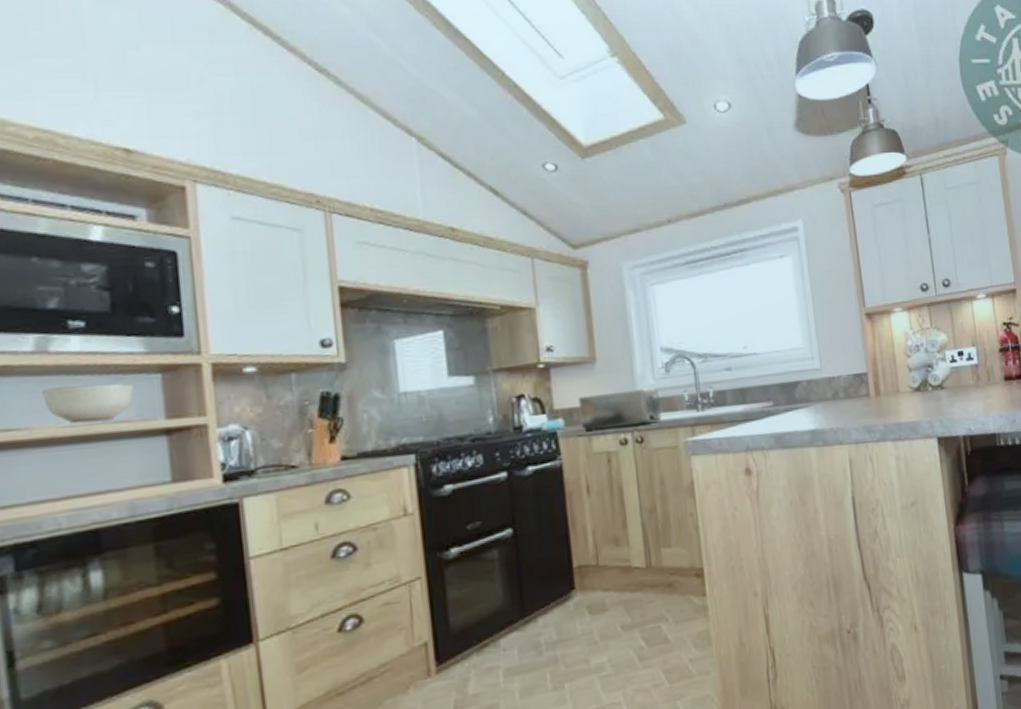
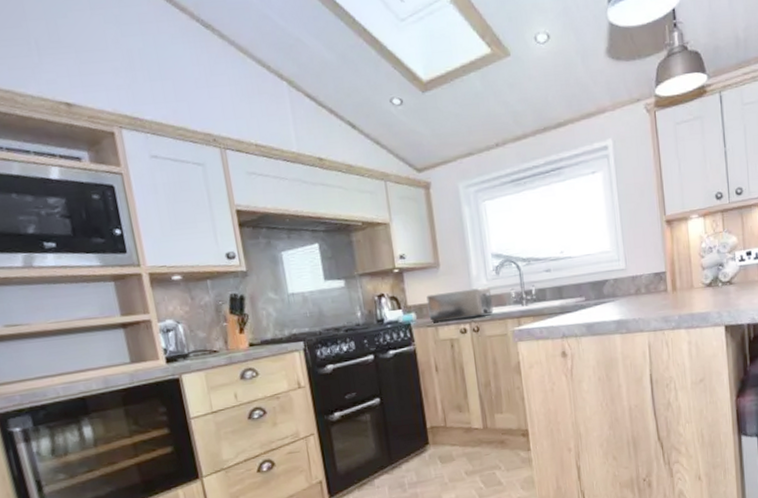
bowl: present [42,383,134,424] -> none [33,290,97,320]

